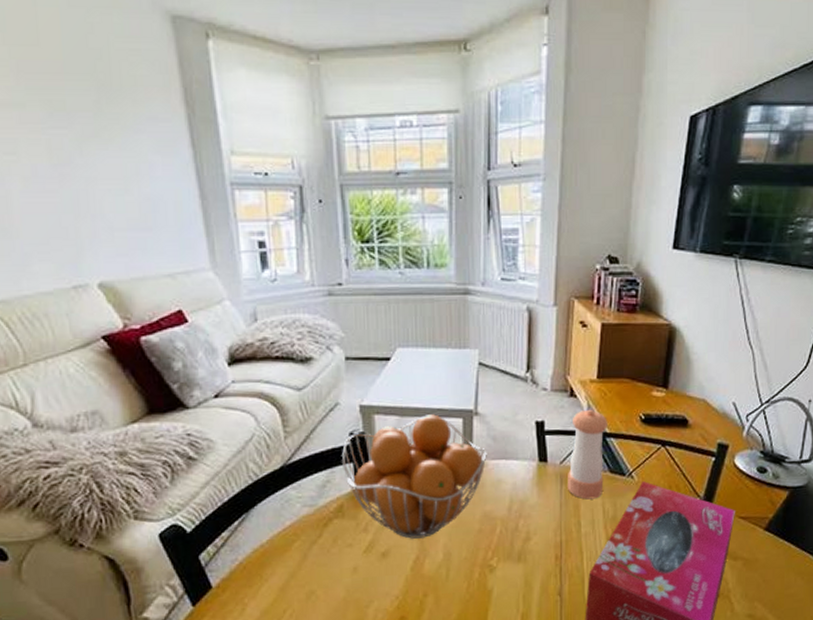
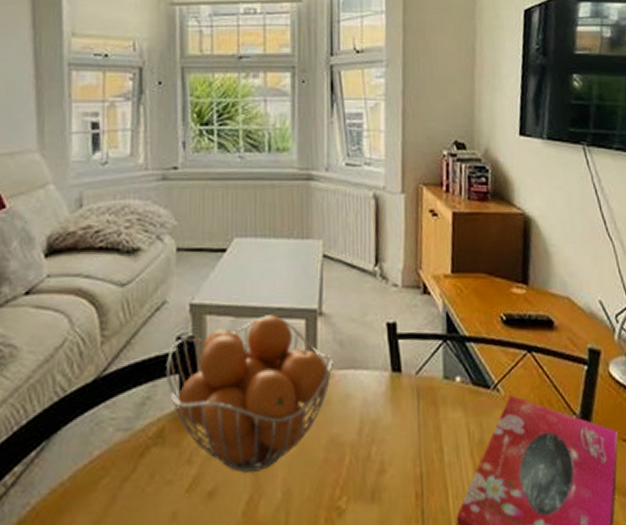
pepper shaker: present [568,409,608,500] -> none [425,308,467,419]

